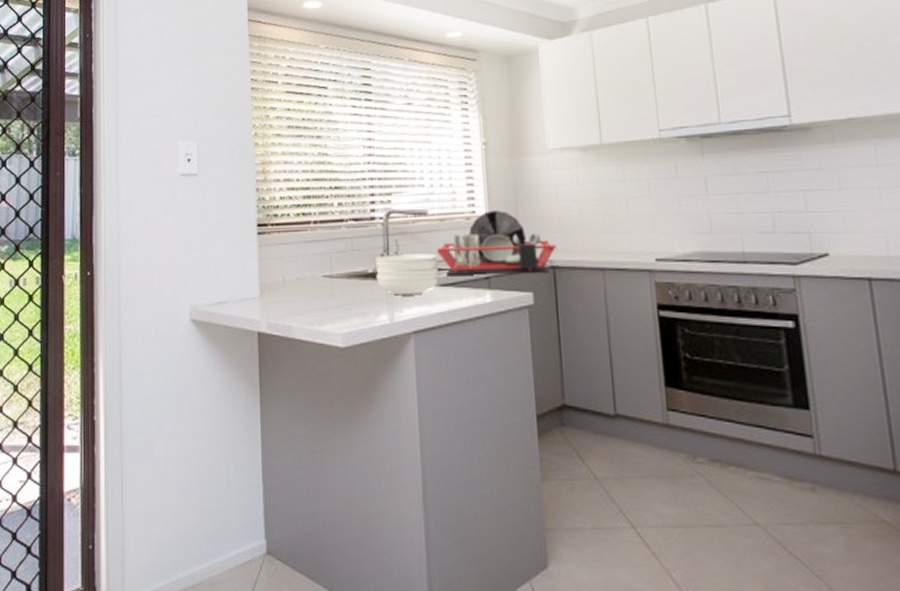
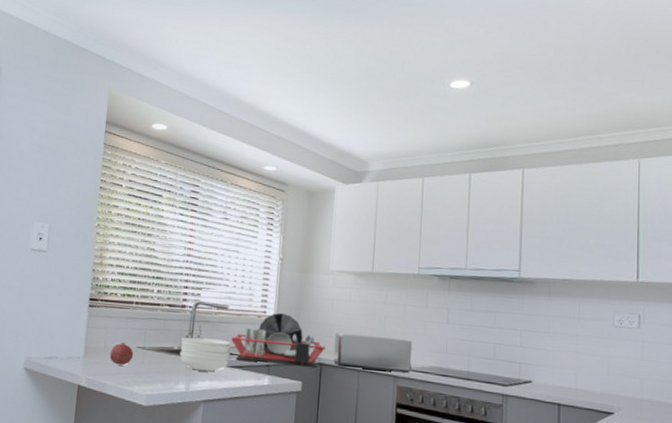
fruit: none [290,273,320,301] -> present [109,342,134,366]
toaster: none [566,222,670,268] -> present [334,333,413,374]

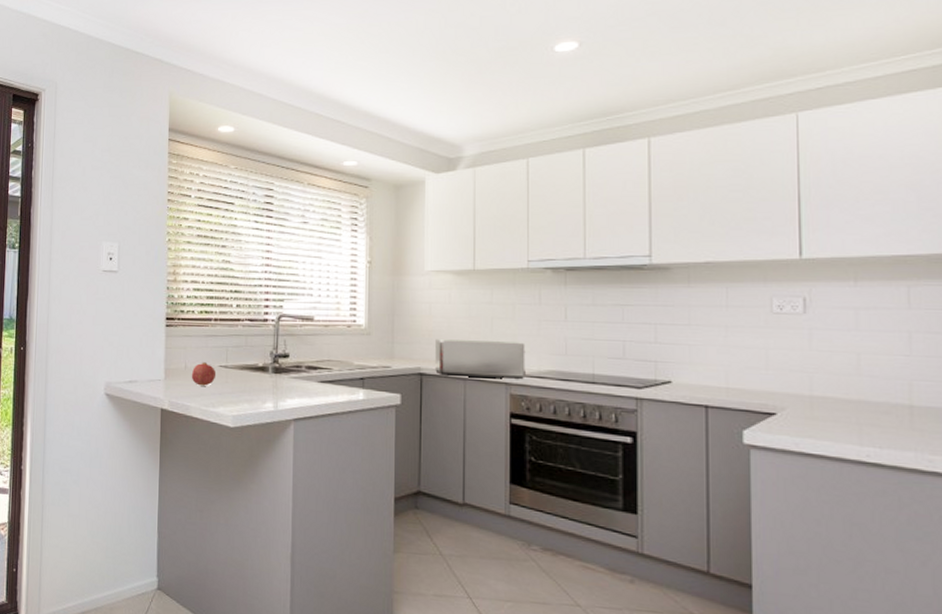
bowl: present [180,337,231,372] -> none [265,352,320,389]
dish rack: present [231,312,326,369] -> none [320,320,425,379]

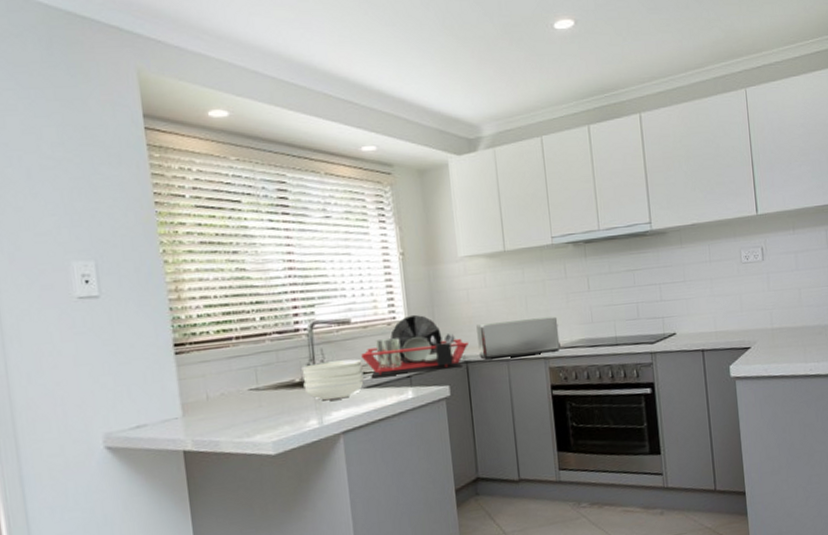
fruit: present [191,362,217,386] -> none [215,388,247,416]
bowl: none [265,352,320,389] -> present [301,359,364,401]
dish rack: none [320,320,425,379] -> present [361,314,469,379]

